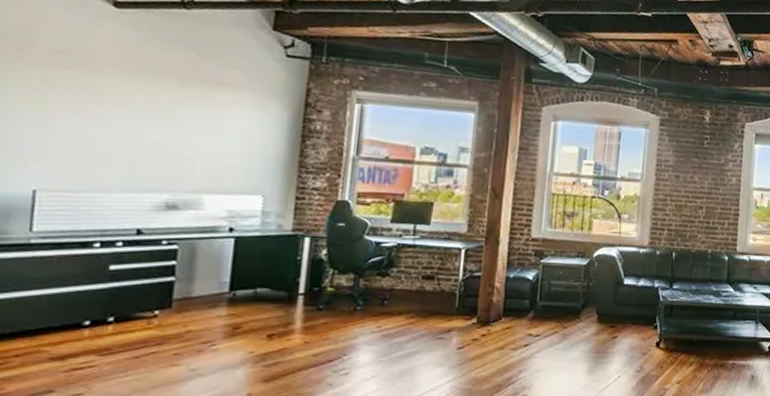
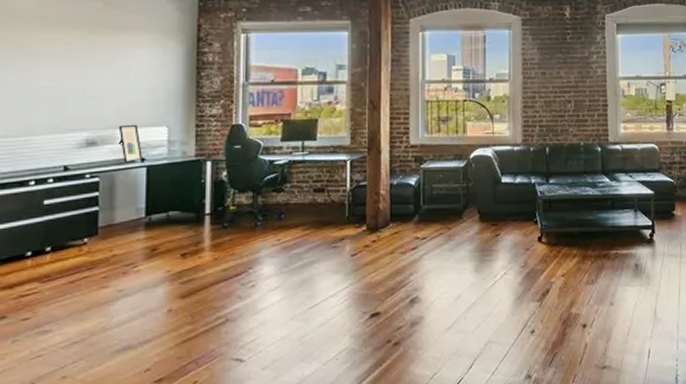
picture frame: none [201,190,231,232] -> present [116,124,142,163]

